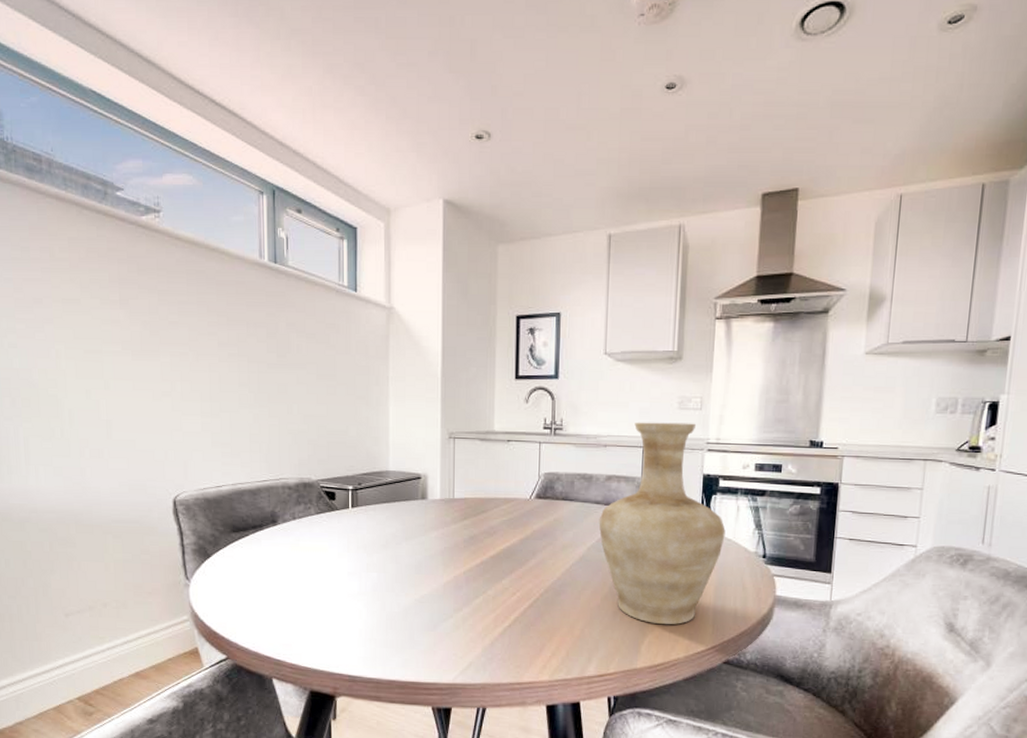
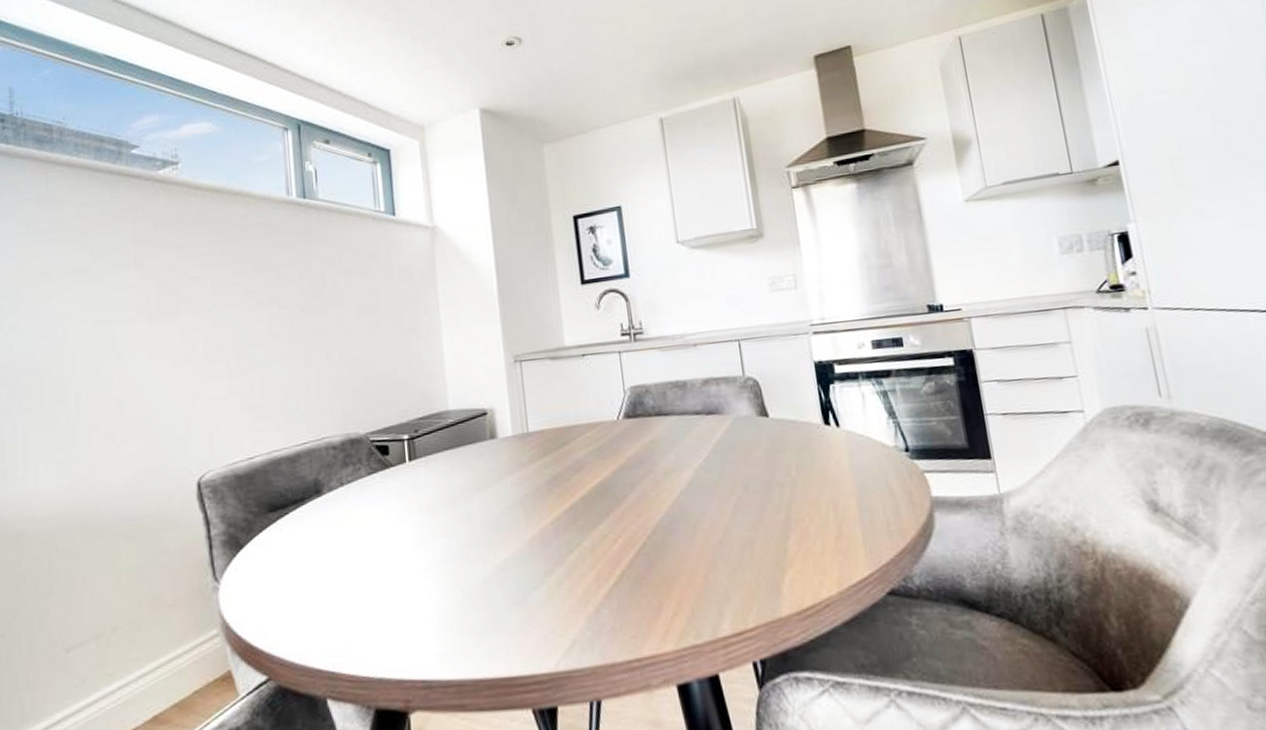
vase: present [598,422,726,625] -> none [702,304,855,555]

